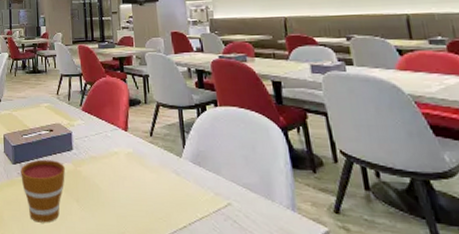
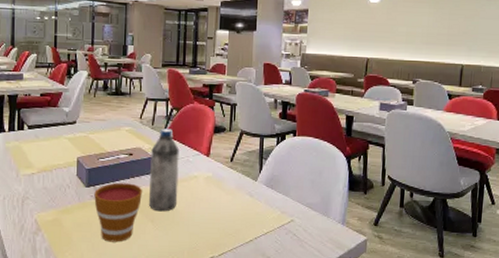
water bottle: none [70,103,101,191] -> present [148,128,180,212]

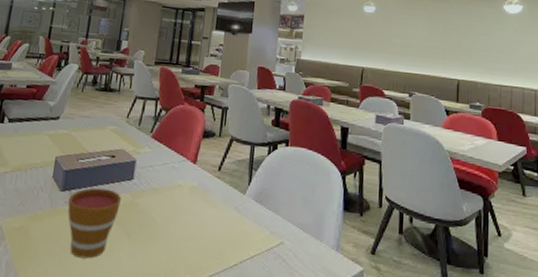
water bottle: present [148,128,180,212] -> none [126,130,165,225]

